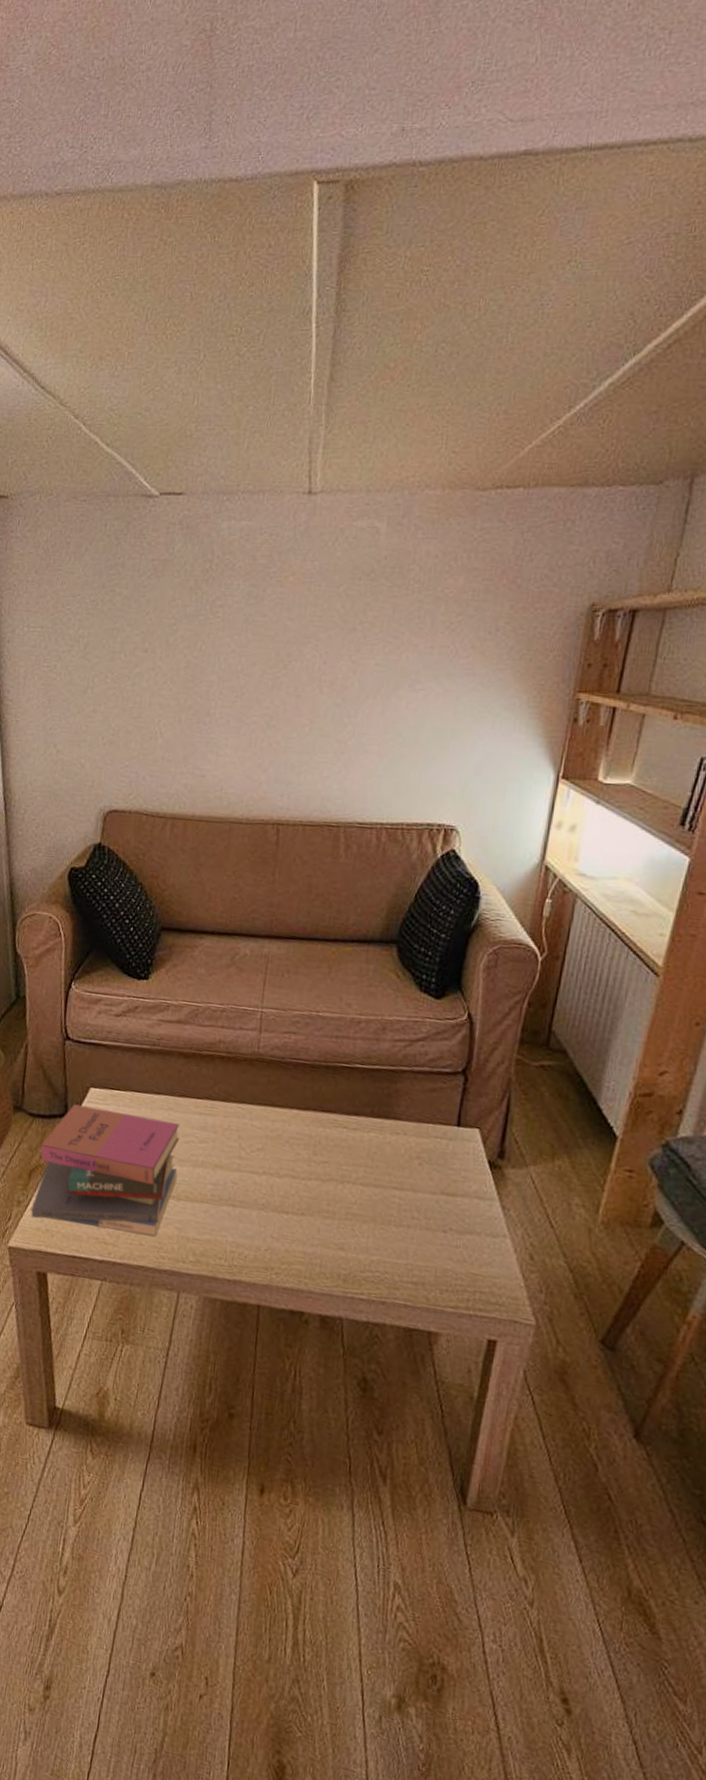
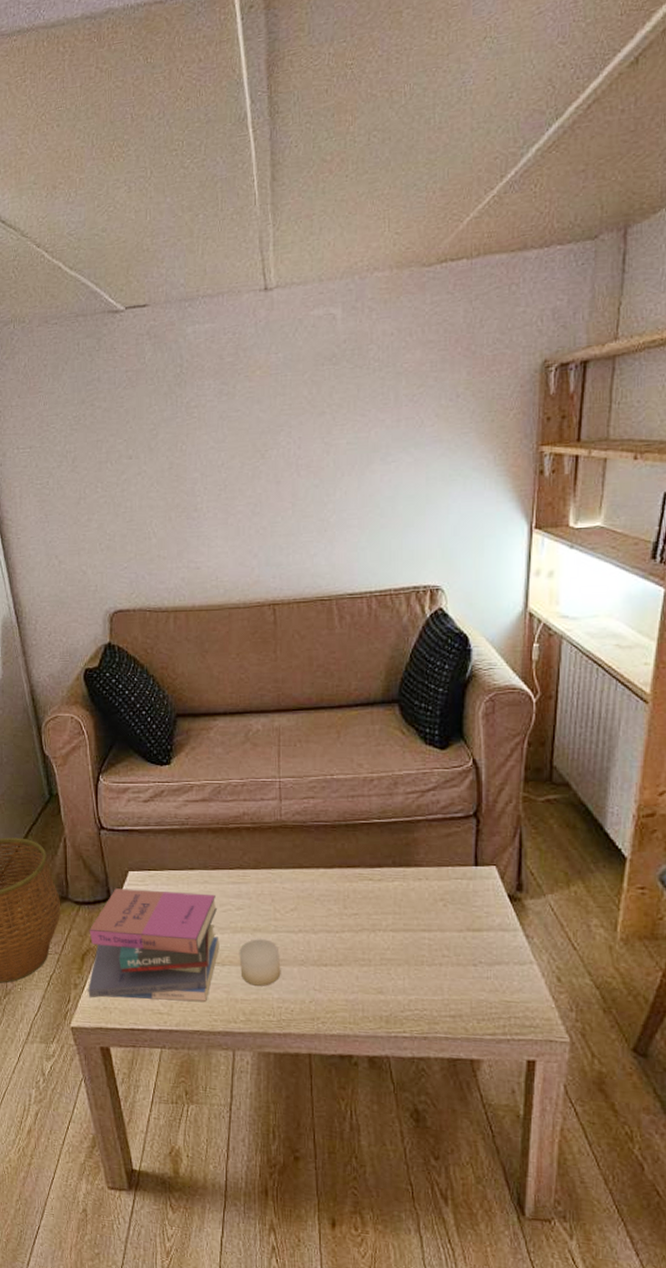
candle: none [196,1175,240,1227] -> present [239,939,281,986]

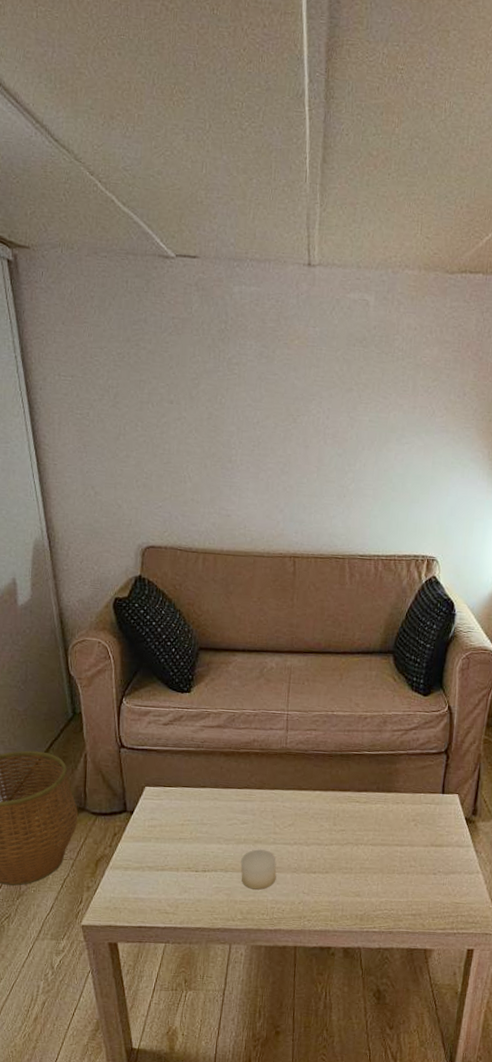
books: present [88,888,220,1002] -> none [100,802,225,903]

